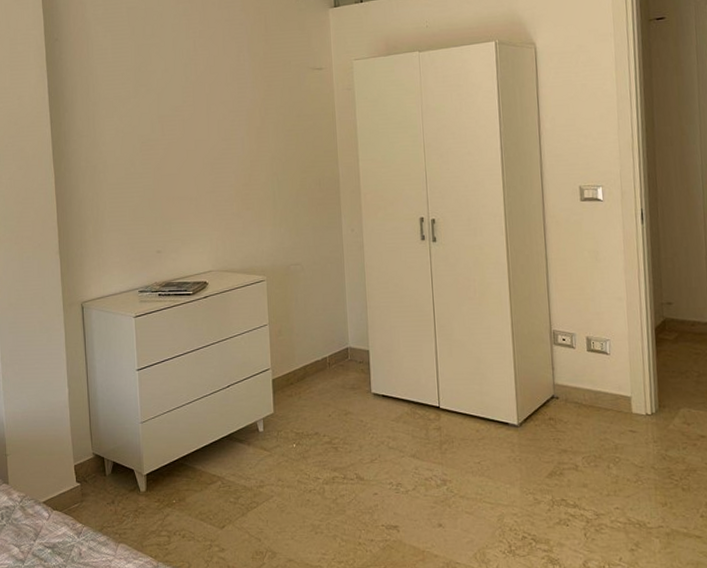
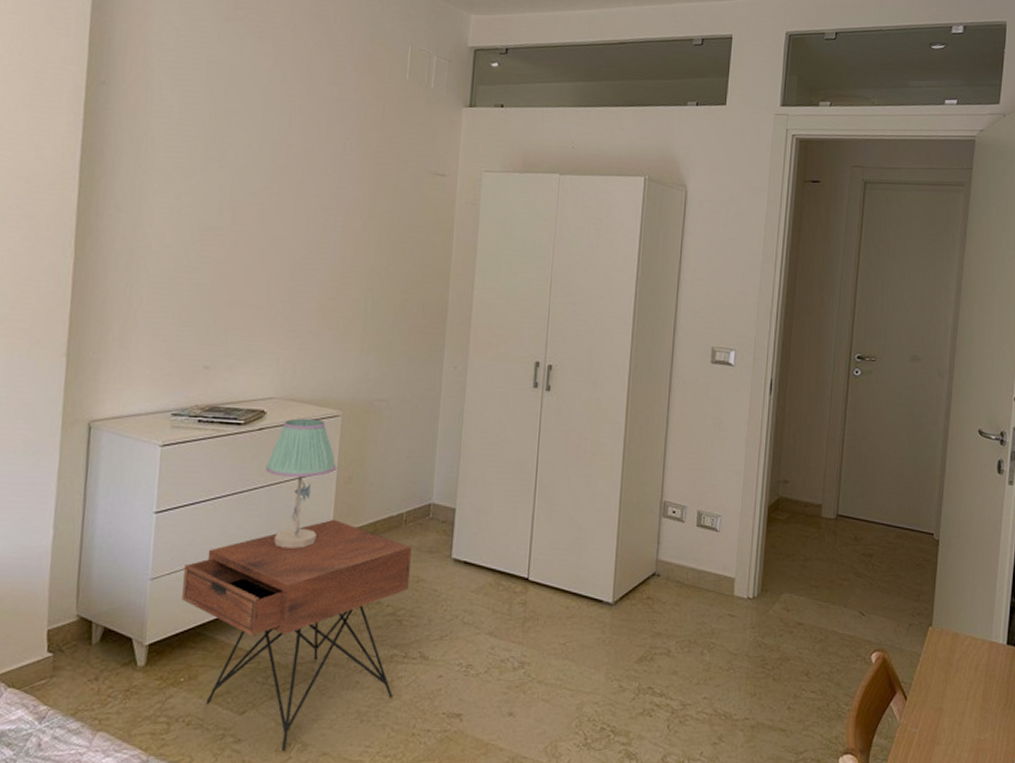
nightstand: none [164,366,339,559] -> present [181,519,412,752]
table lamp: none [213,285,268,392] -> present [265,418,336,549]

